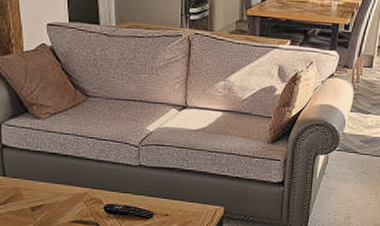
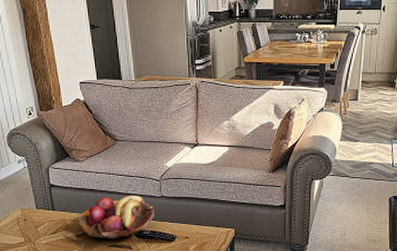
fruit basket: none [35,162,129,214] -> present [78,196,154,239]

